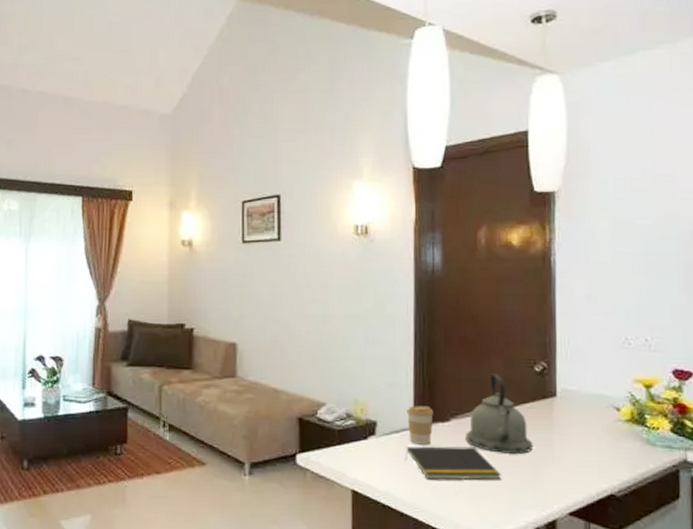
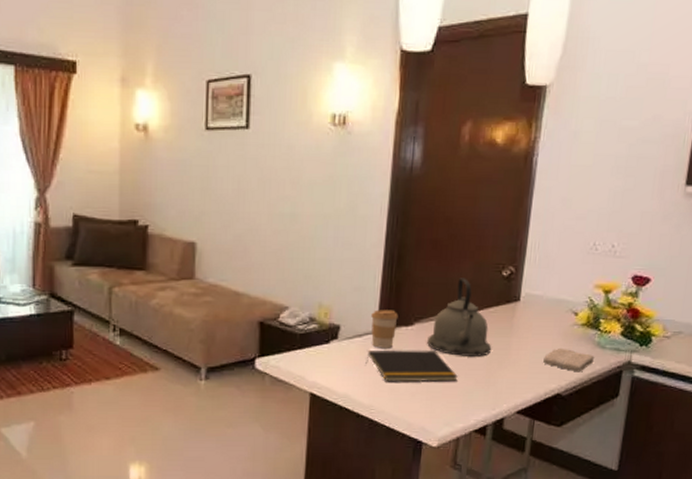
washcloth: none [590,445,646,471] -> present [543,347,595,372]

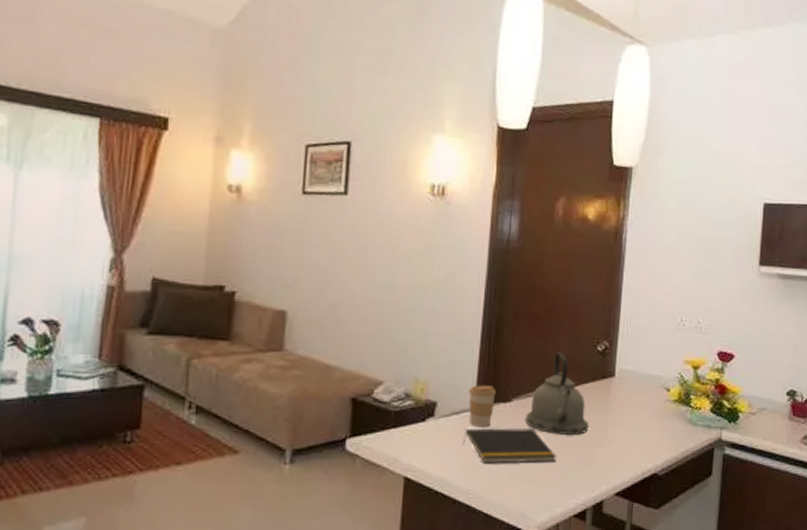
washcloth: present [543,347,595,372] -> none [639,425,688,451]

